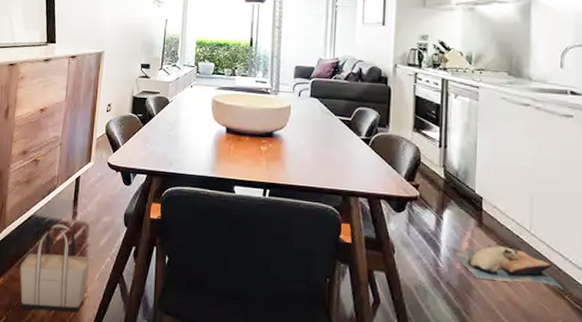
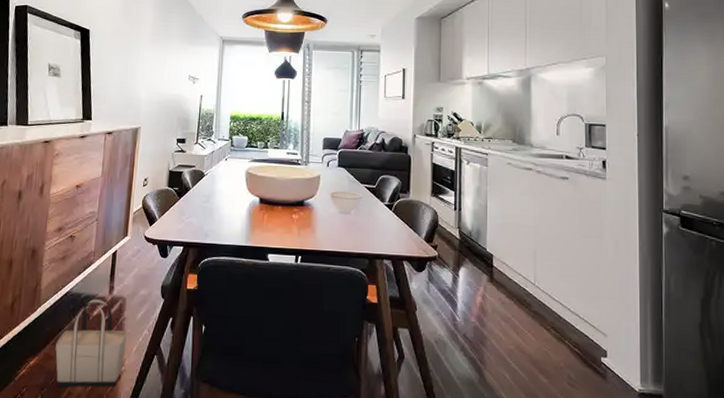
bowl: none [300,122,337,149] -> present [329,190,362,215]
cat: present [452,246,564,290] -> none [468,298,564,335]

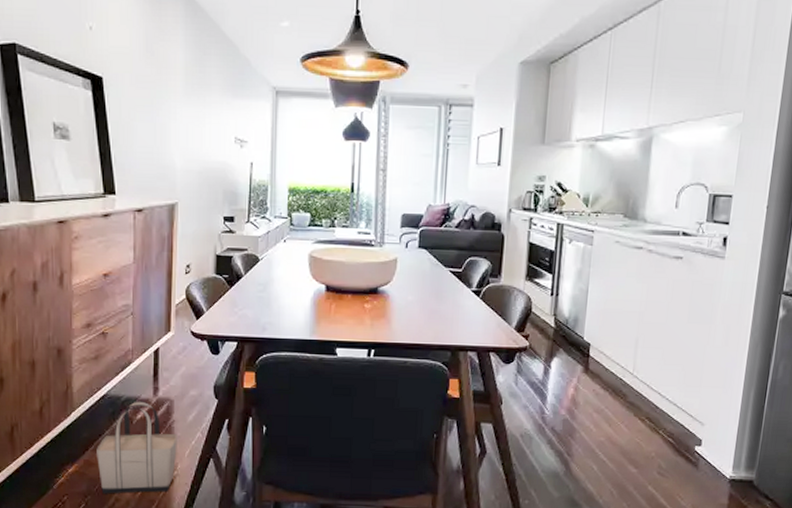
bowl: present [329,190,362,215] -> none [407,275,446,303]

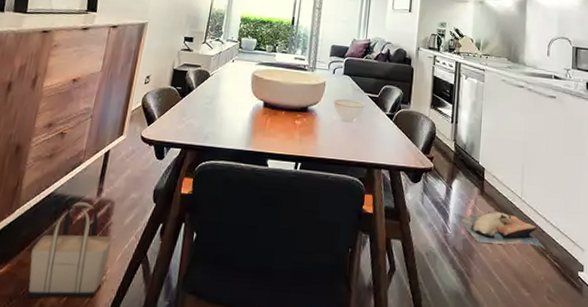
bowl: none [407,275,446,303] -> present [333,98,365,123]
cat: none [558,390,659,425] -> present [459,212,546,249]

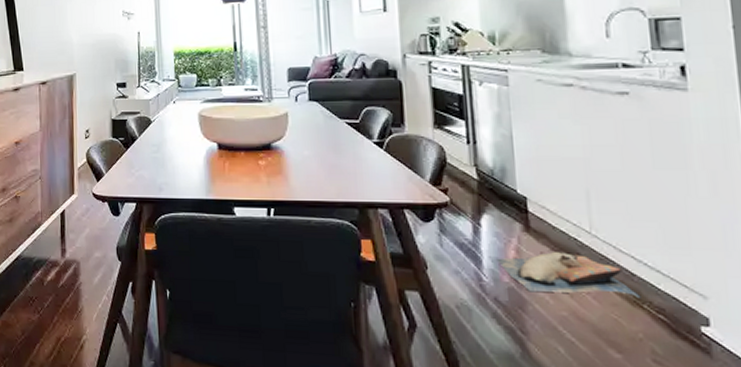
shopping bag: present [28,201,112,299] -> none [13,262,85,358]
bowl: present [333,98,365,123] -> none [301,129,343,158]

